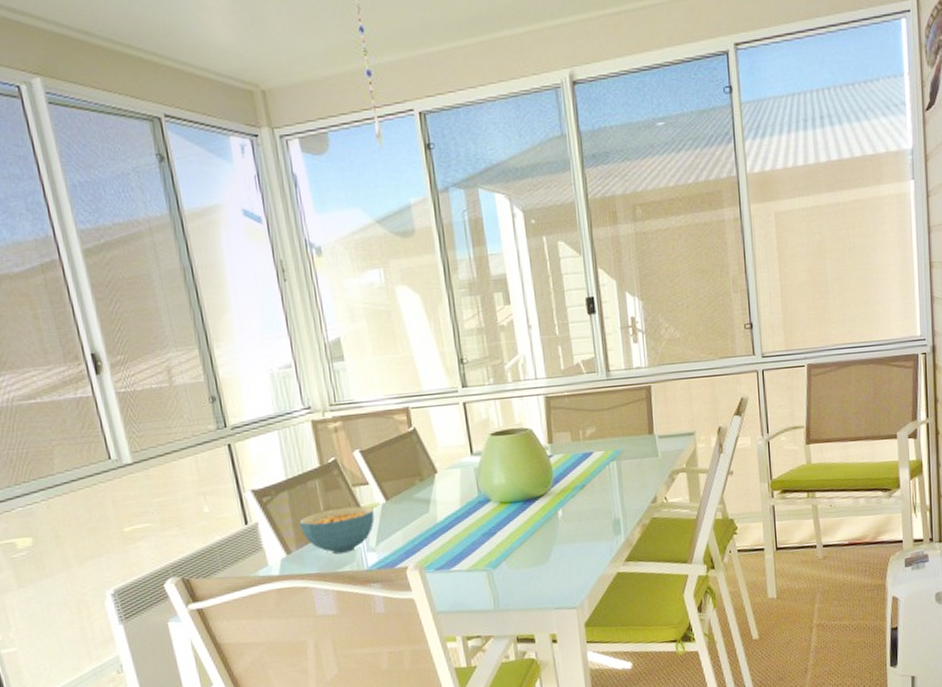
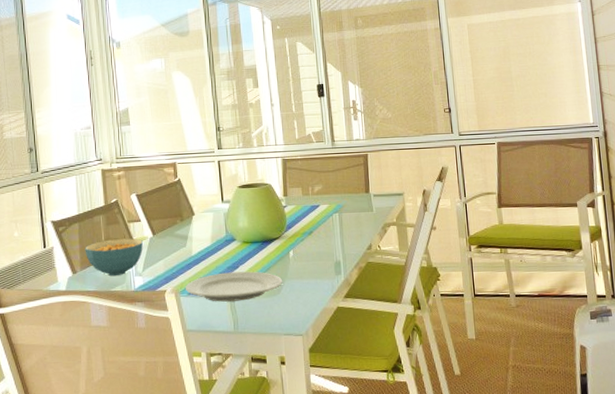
plate: none [432,537,551,577] -> present [186,271,283,302]

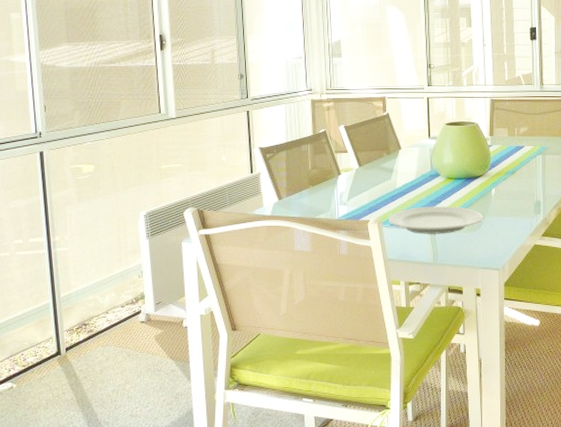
cereal bowl: present [85,238,143,277] -> none [291,168,349,204]

